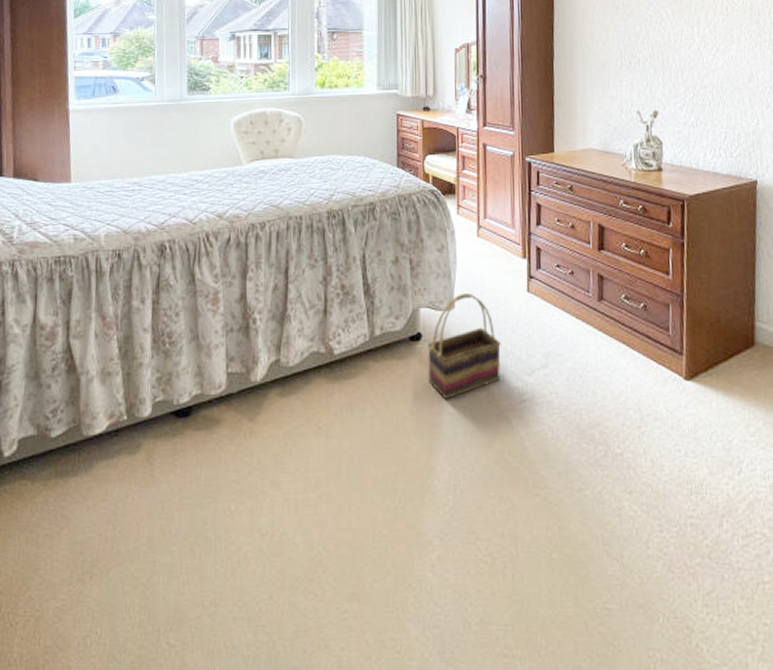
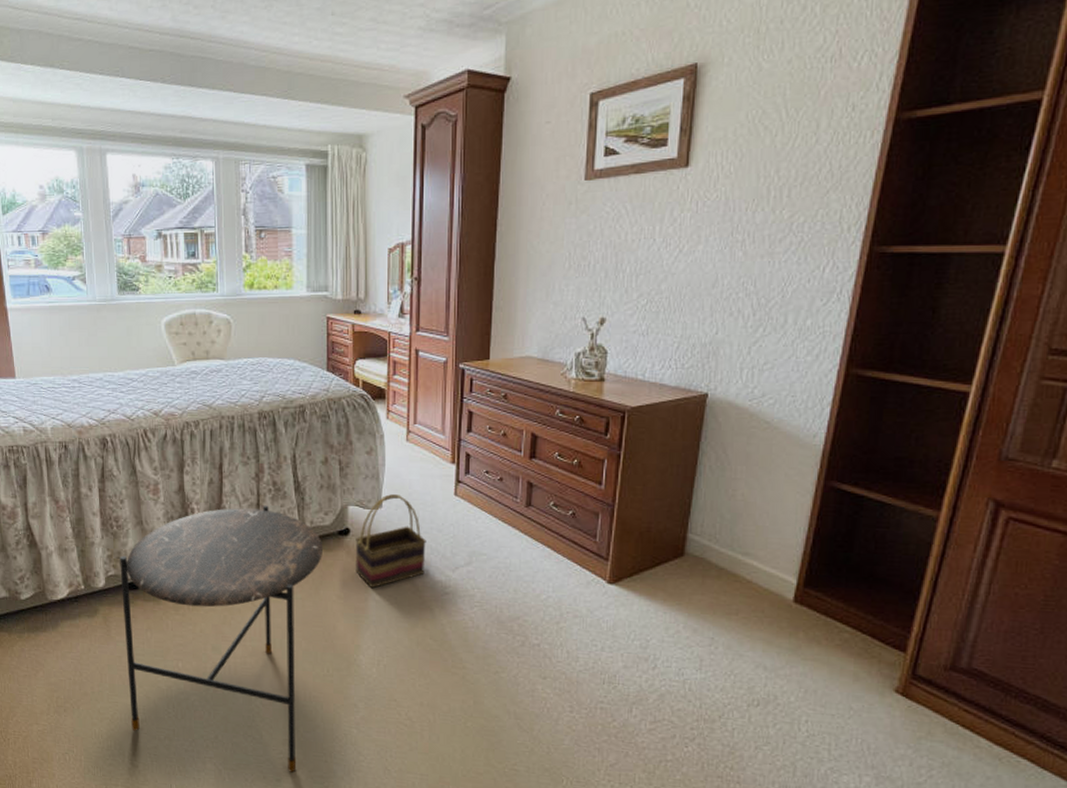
side table: none [170,311,393,637] -> present [120,505,322,773]

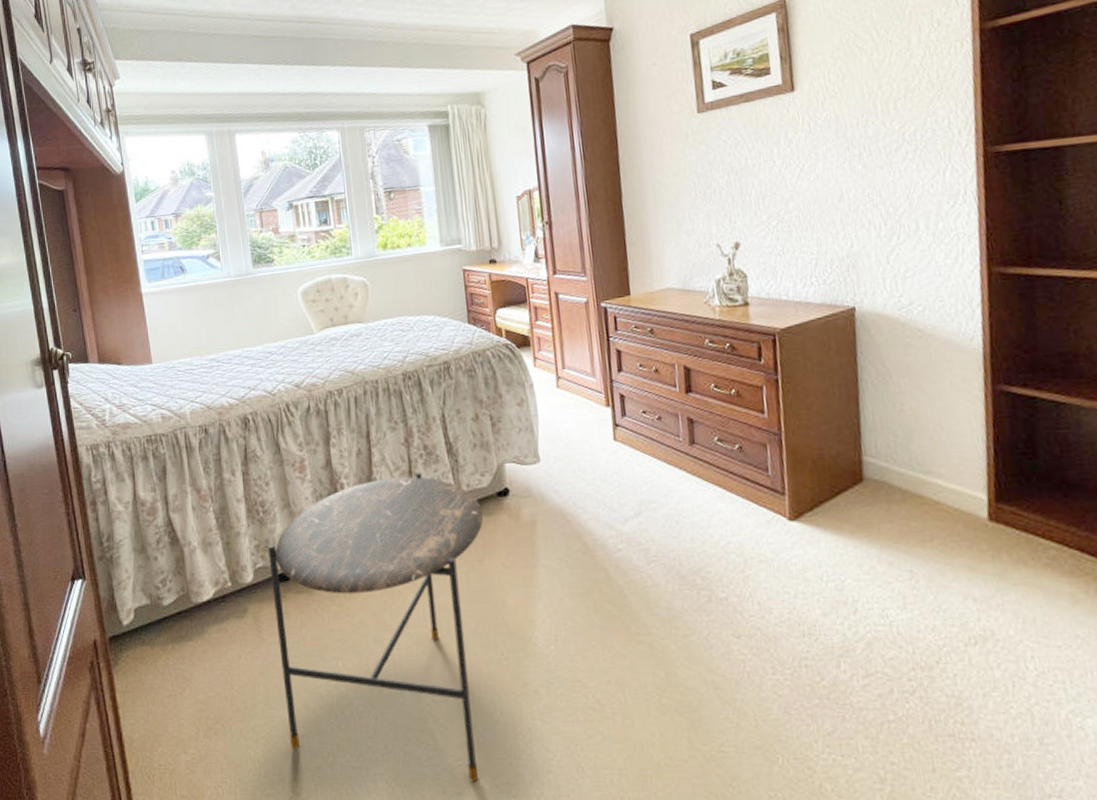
basket: present [355,494,426,588] -> none [516,446,593,552]

